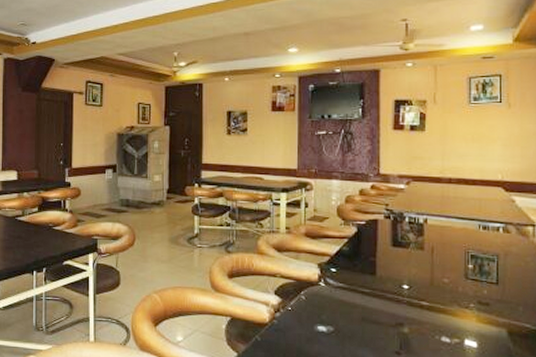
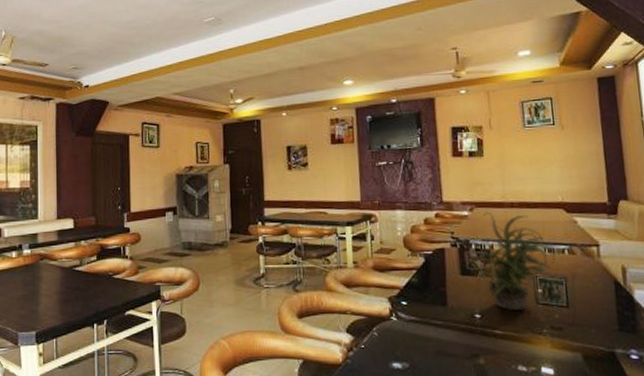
potted plant: none [407,186,489,285] -> present [475,211,556,311]

